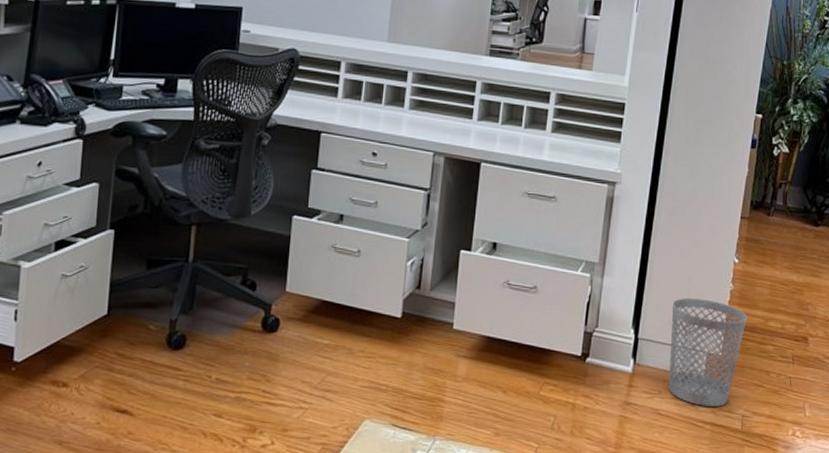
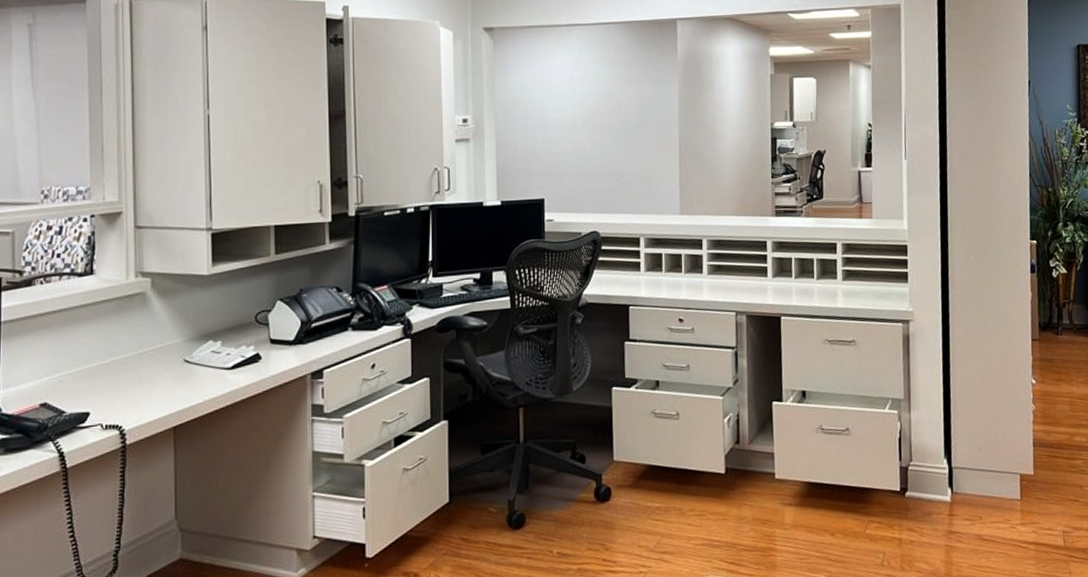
wastebasket: present [668,297,747,407] -> none [979,422,1053,527]

